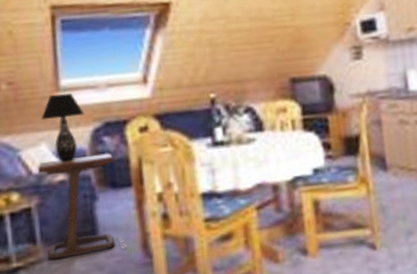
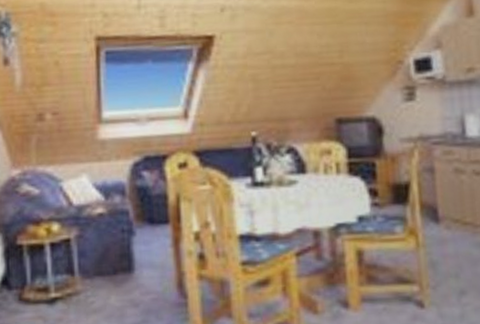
side table: present [38,153,127,260] -> none [78,188,162,293]
table lamp: present [41,92,85,163] -> none [83,125,125,196]

